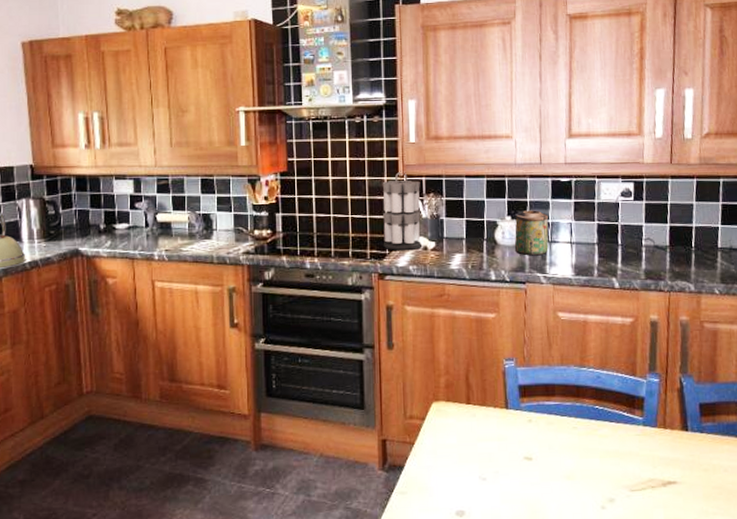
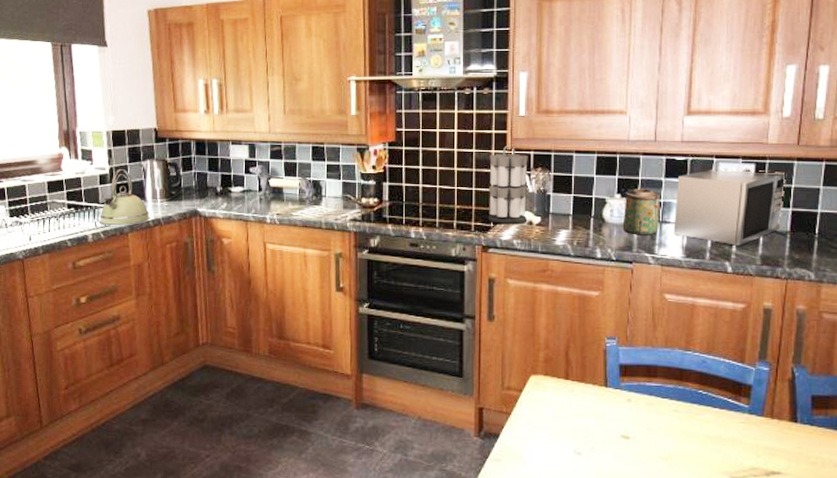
microwave: none [562,188,663,262] -> present [673,169,786,246]

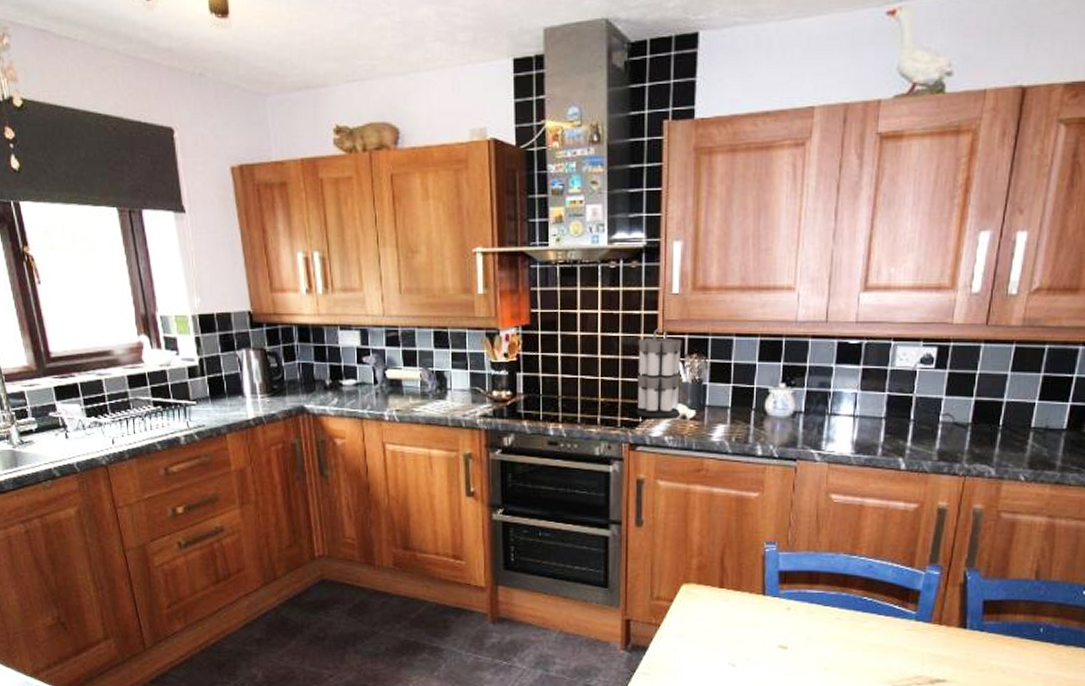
kettle: present [99,169,151,226] -> none [192,360,251,426]
canister: present [622,189,660,236] -> none [786,377,830,430]
microwave: present [673,169,786,246] -> none [843,353,971,440]

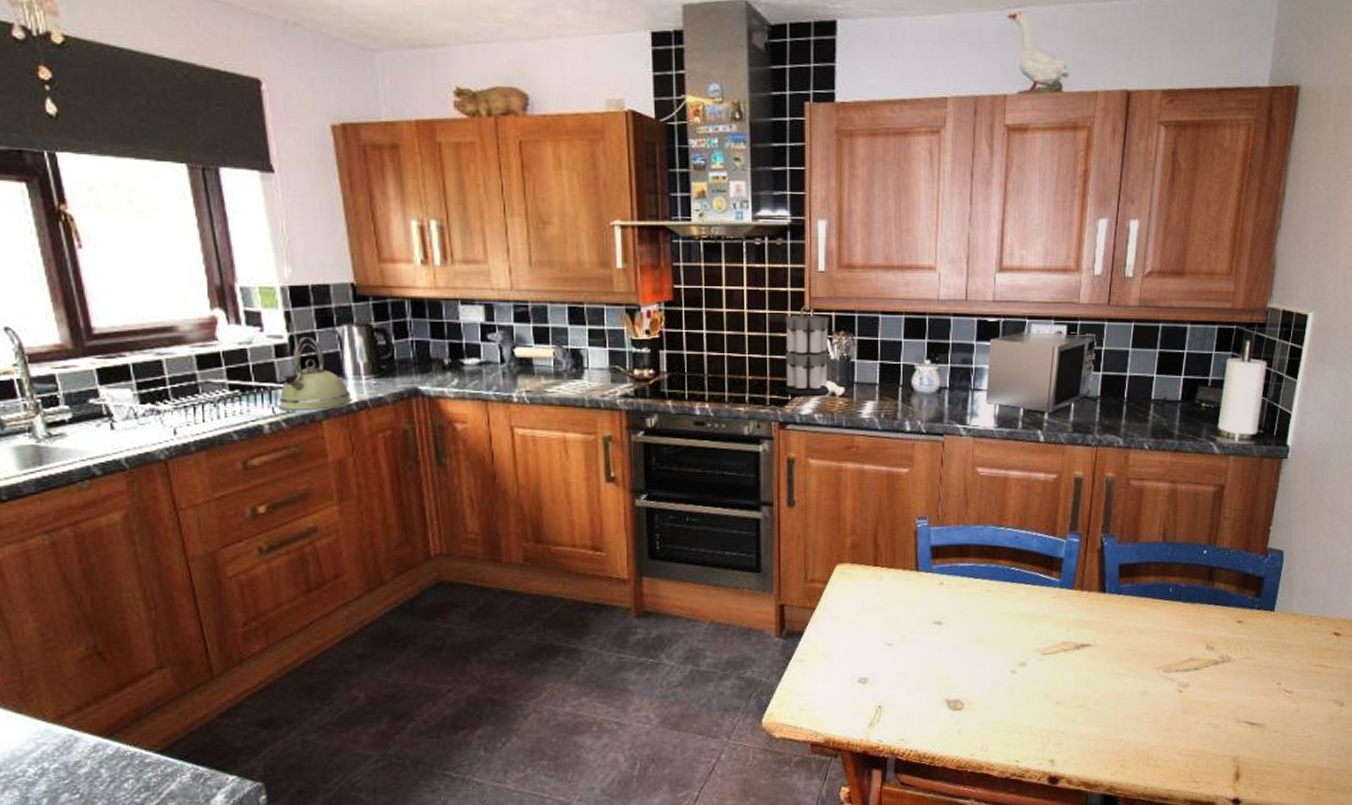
kettle: none [192,360,251,426] -> present [279,337,353,412]
microwave: none [843,353,971,440] -> present [985,331,1097,413]

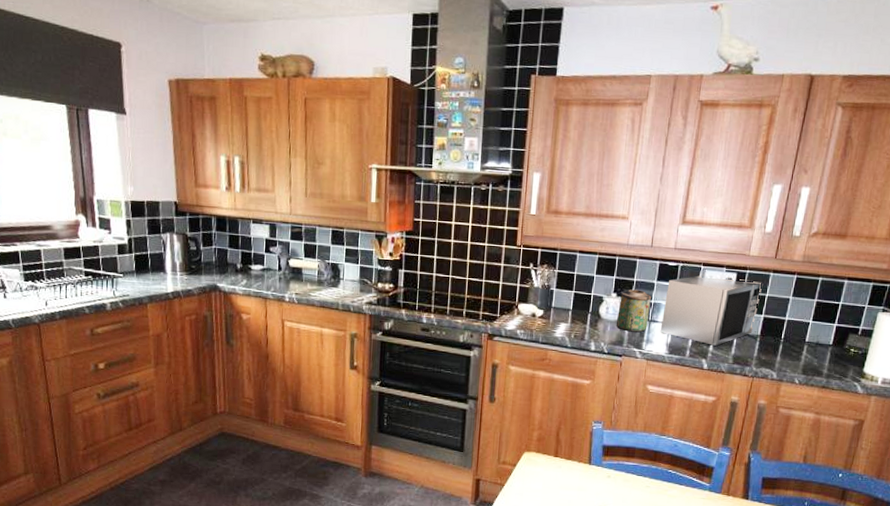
kettle: present [279,337,353,412] -> none [118,240,170,296]
spice rack: present [785,304,829,397] -> none [495,241,536,316]
canister: none [933,353,972,405] -> present [616,289,651,333]

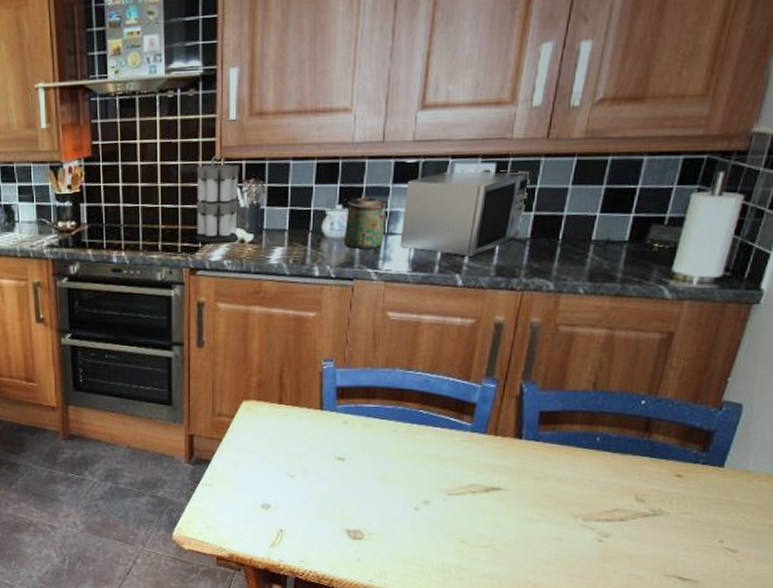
spice rack: none [495,241,536,316] -> present [195,154,240,244]

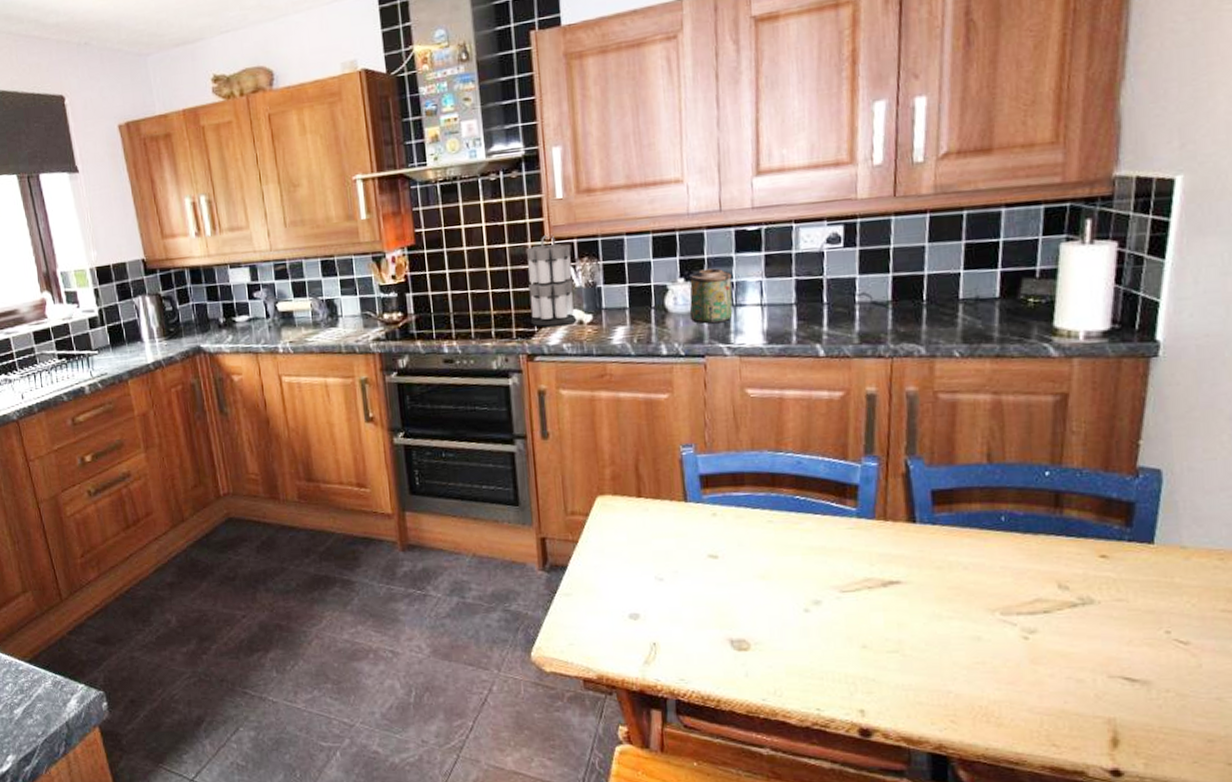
microwave: present [399,169,530,257] -> none [750,231,883,325]

